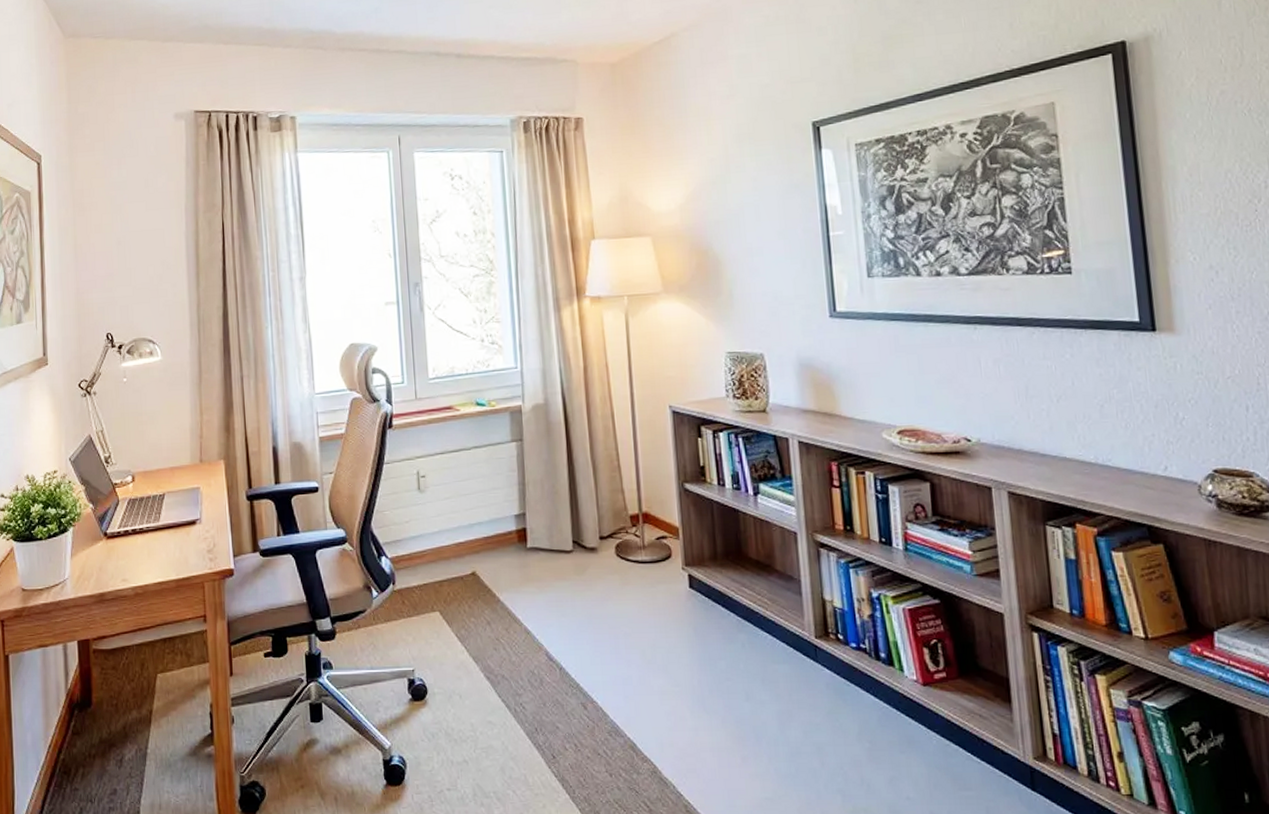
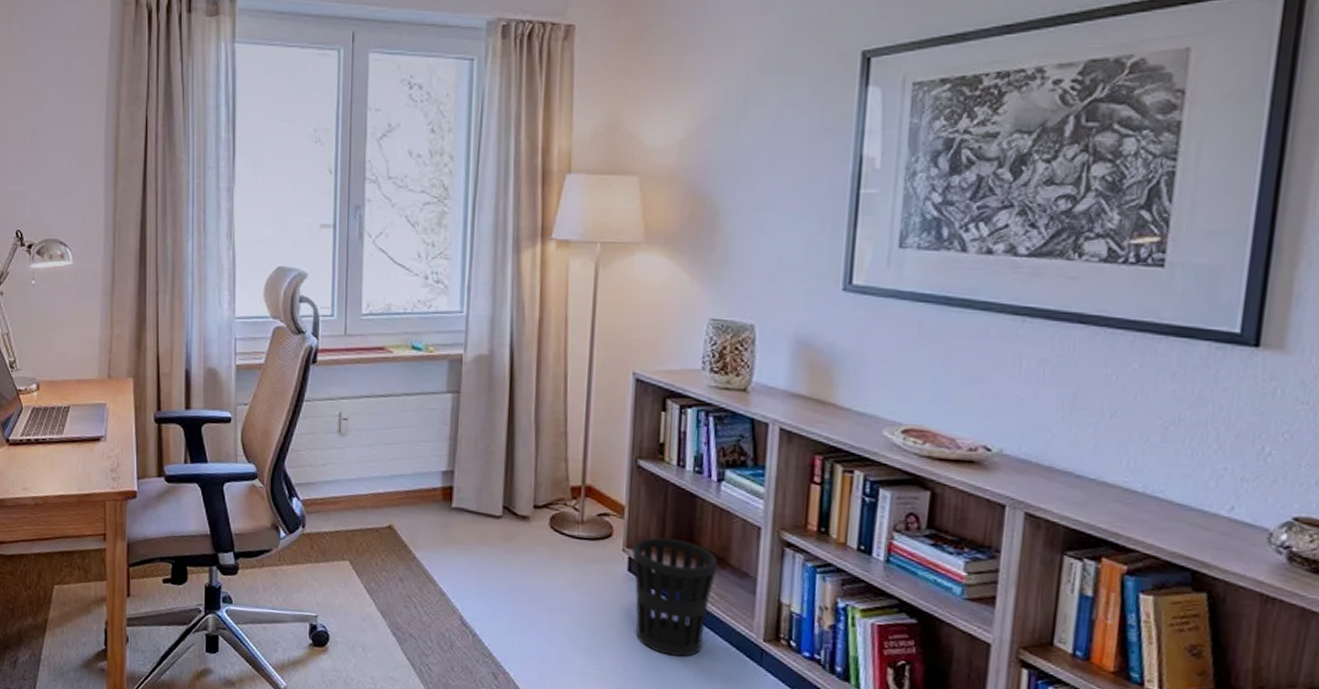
wastebasket: none [690,552,766,664] -> present [632,537,718,657]

